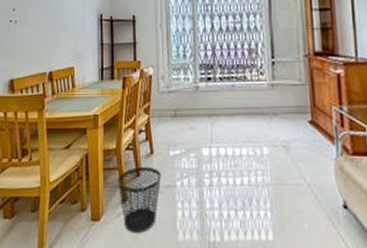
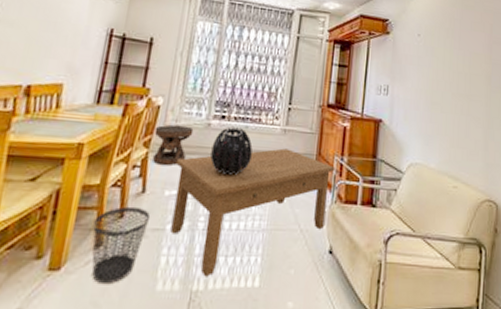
side table: none [151,91,185,129] -> present [153,124,194,166]
coffee table: none [174,103,335,230] -> present [170,148,335,277]
decorative sphere: none [204,87,243,134] -> present [210,126,253,176]

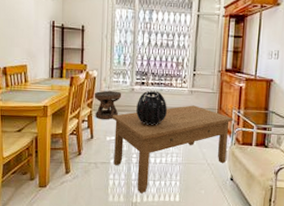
wastebasket: present [91,206,150,283] -> none [62,147,98,196]

